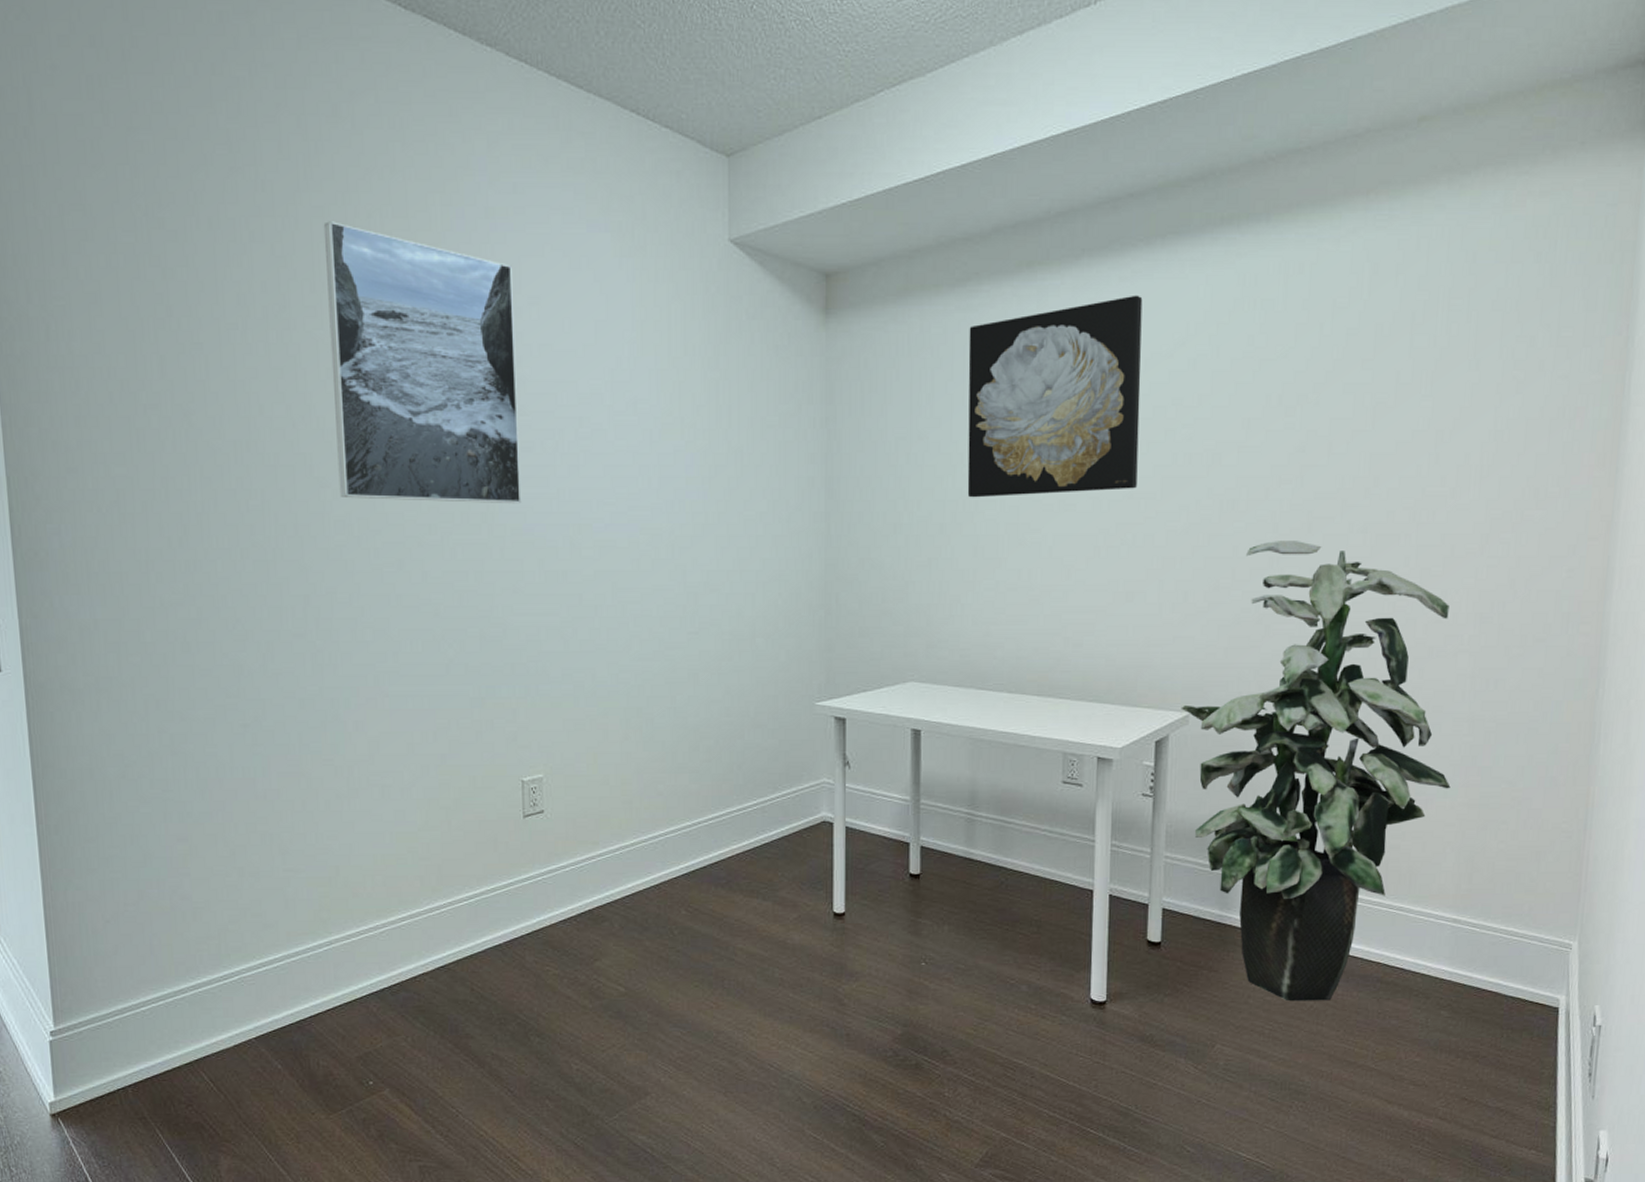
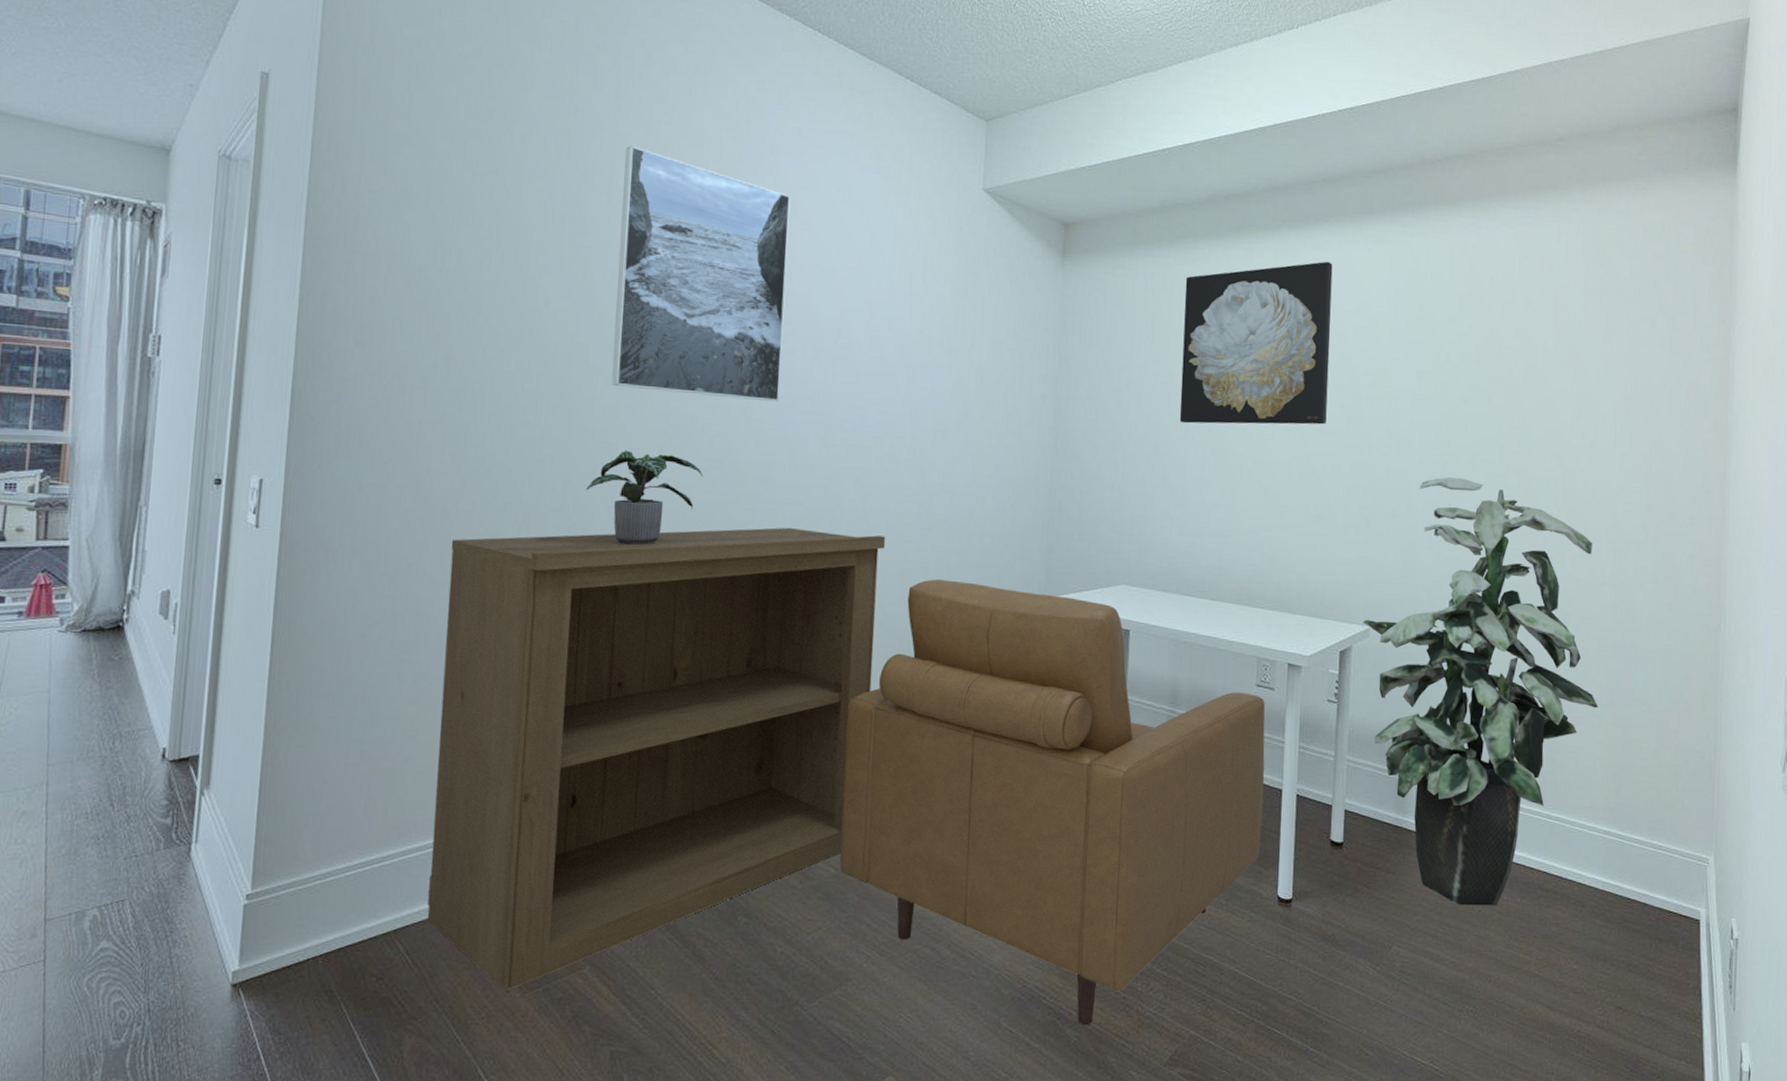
bookshelf: none [196,639,650,1114] -> present [428,527,886,991]
potted plant: none [328,566,448,668] -> present [586,450,703,545]
chair: none [624,687,1074,1131] -> present [839,579,1266,1026]

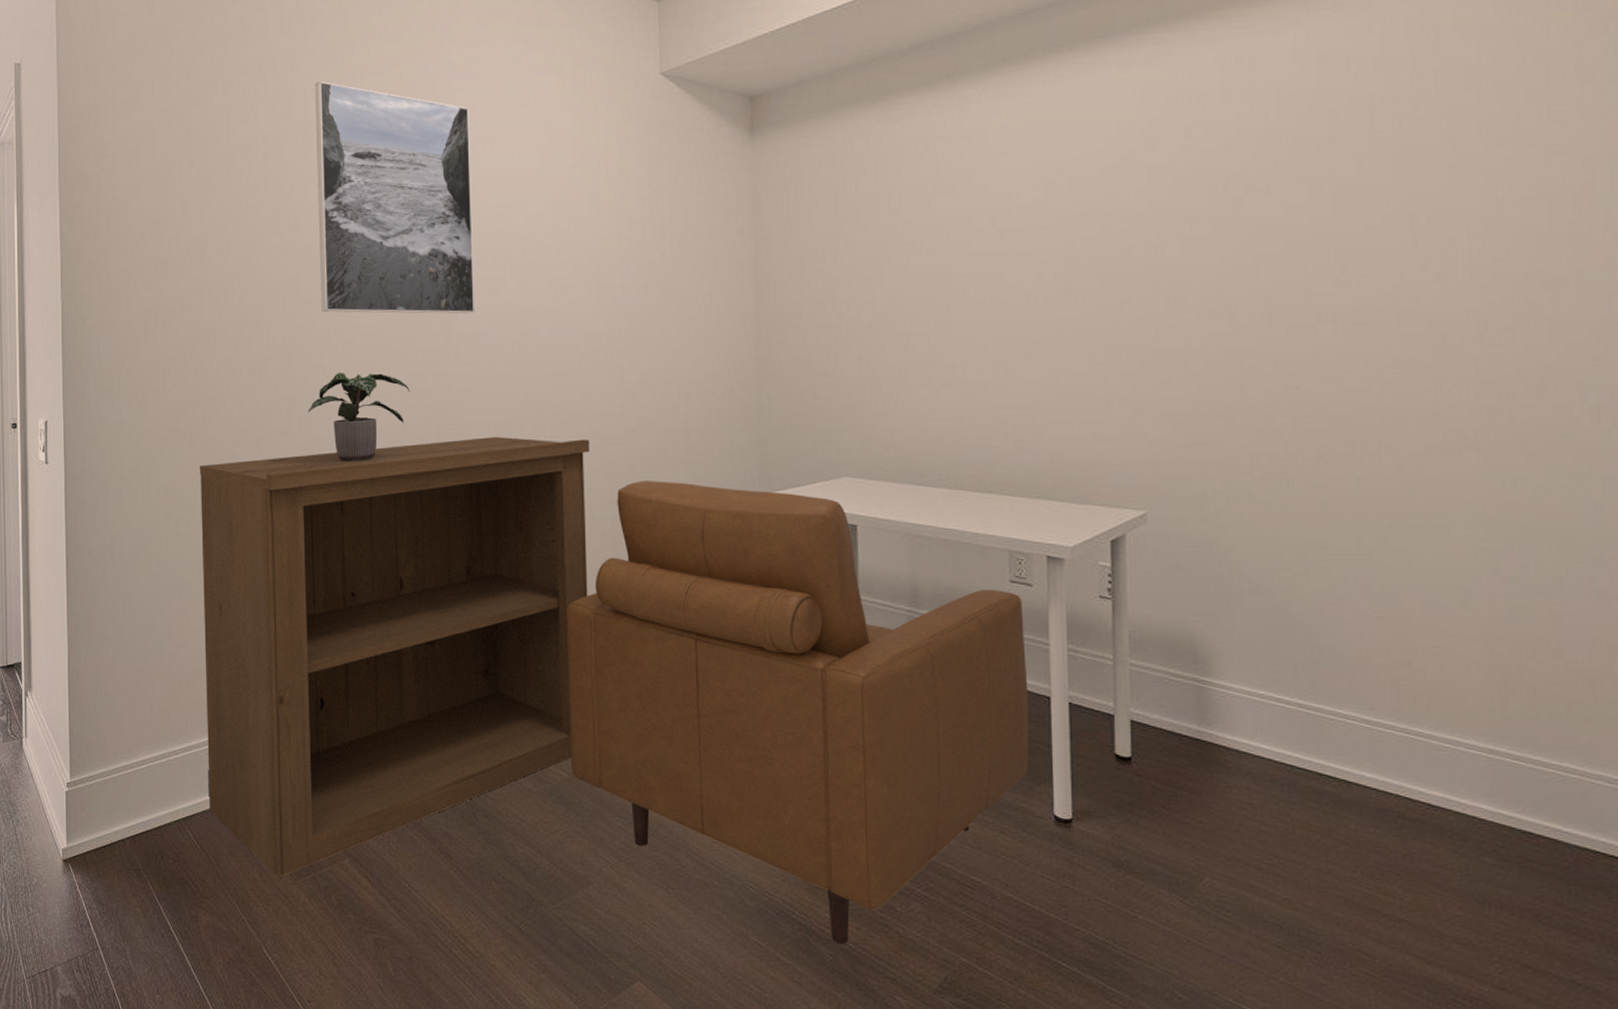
wall art: present [1179,261,1333,425] -> none [891,97,1074,298]
indoor plant: present [1362,477,1598,906] -> none [1137,332,1469,836]

